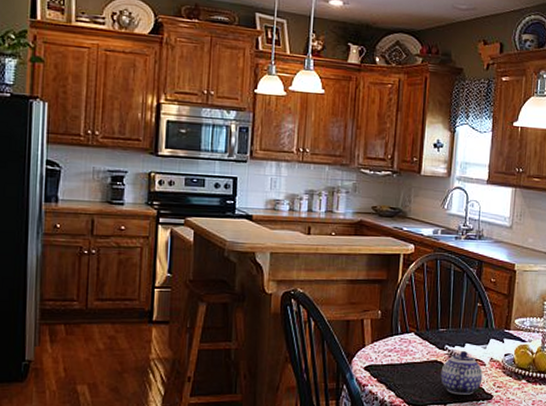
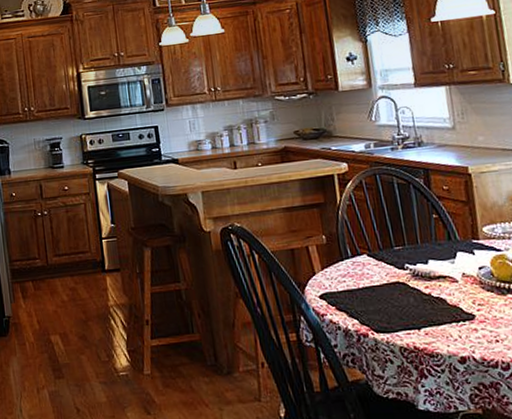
teapot: present [440,350,483,395] -> none [406,267,458,317]

